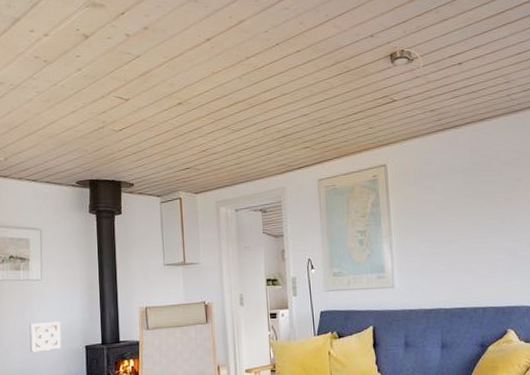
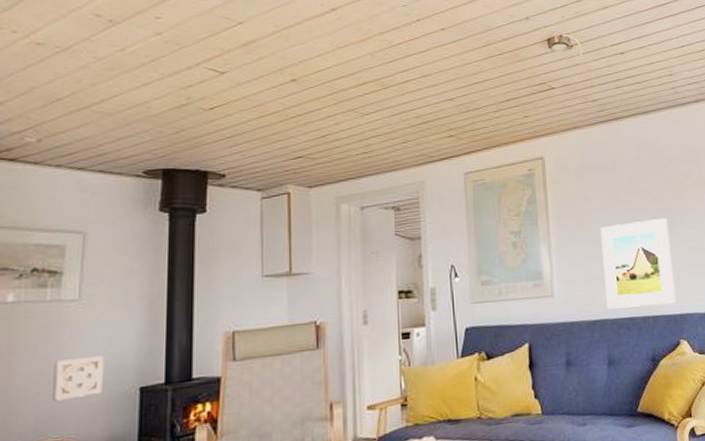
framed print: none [436,219,505,300] -> present [600,218,676,309]

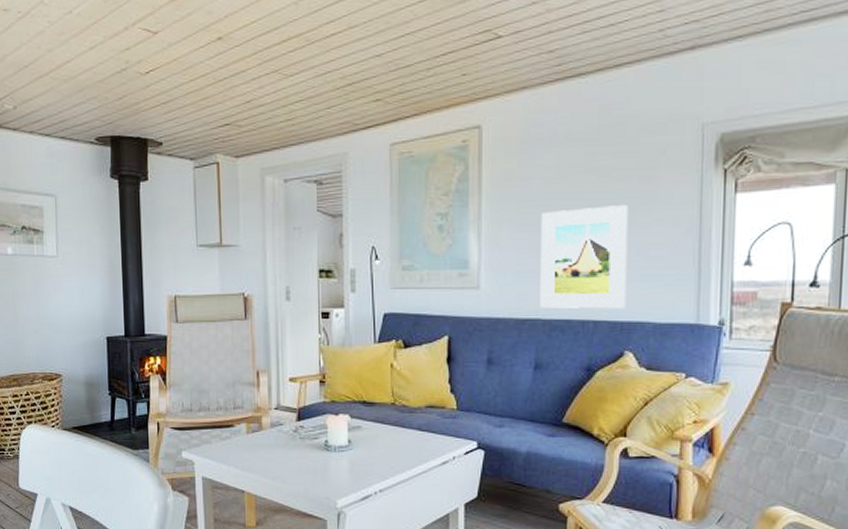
wall ornament: present [52,355,103,402] -> none [45,306,80,341]

